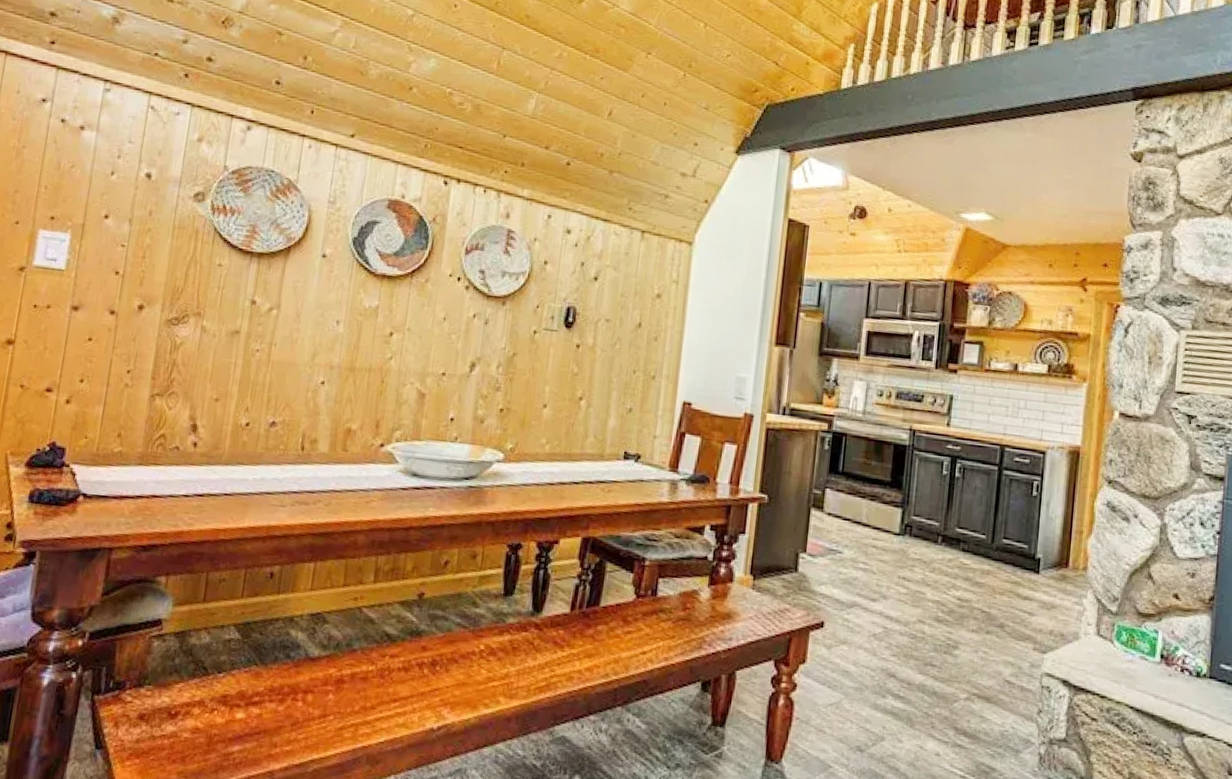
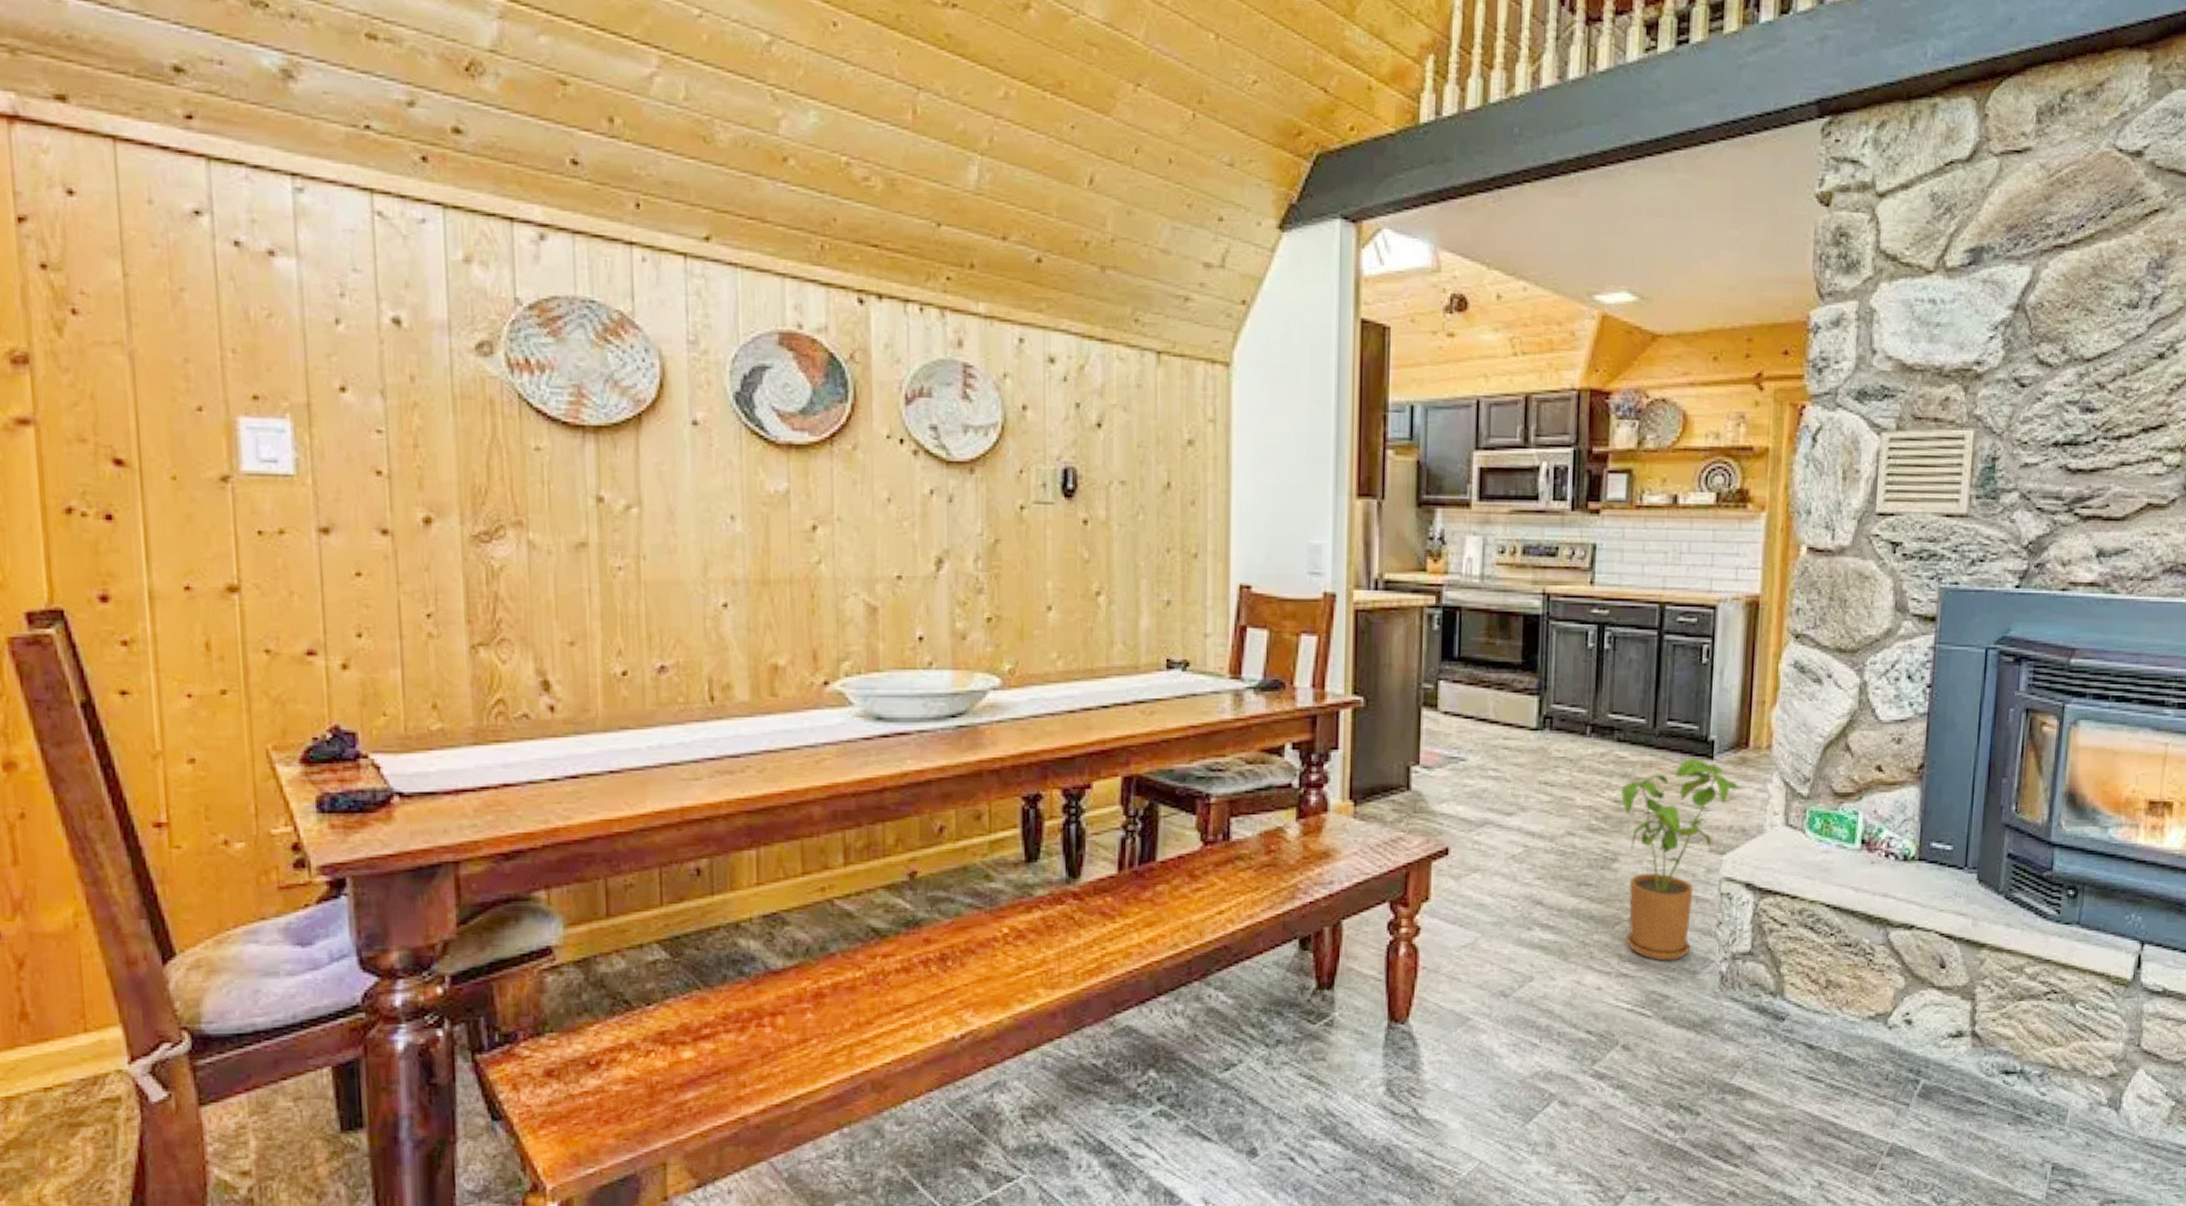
house plant: none [961,570,1064,739] -> present [1621,758,1745,961]

